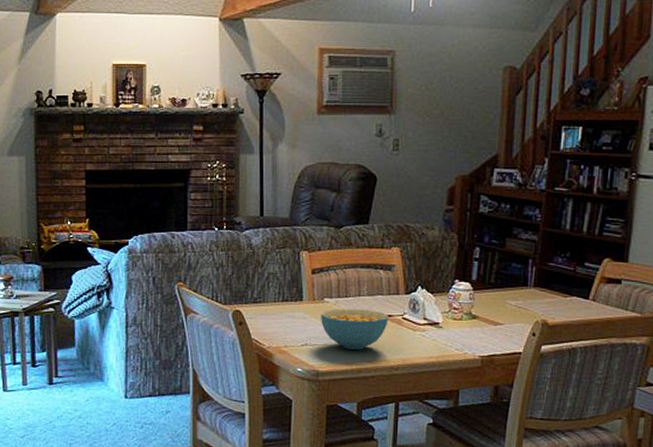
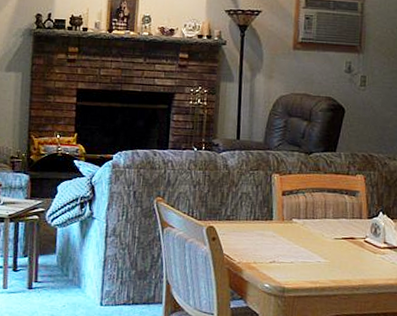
cereal bowl: present [321,309,389,350] -> none [289,229,352,269]

